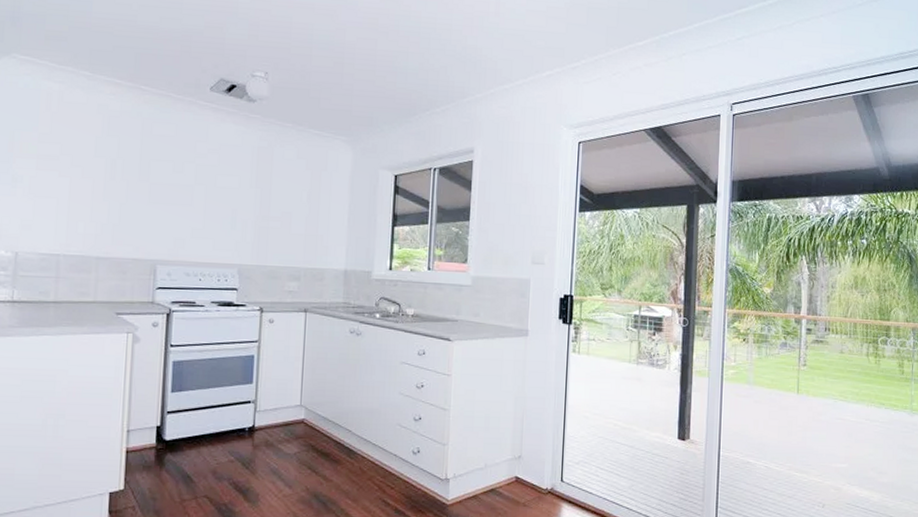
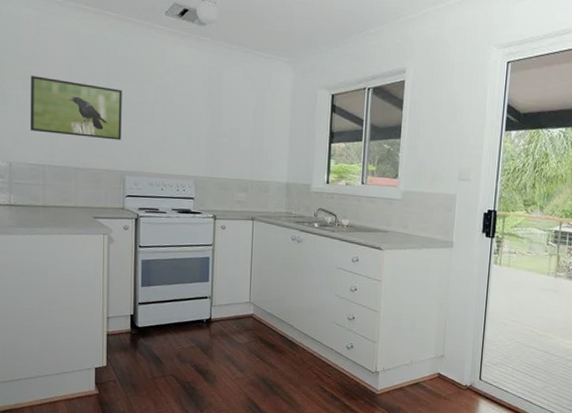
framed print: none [44,155,157,226] -> present [31,76,122,140]

